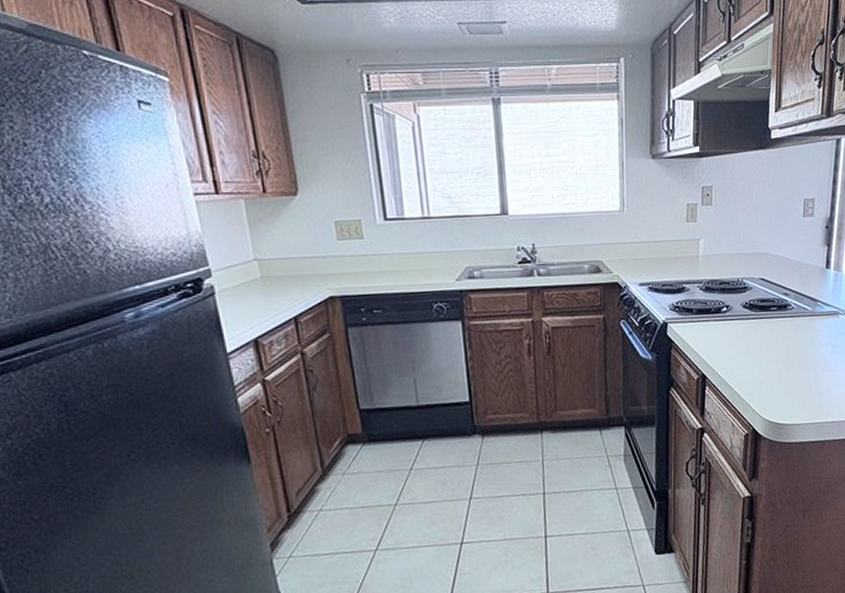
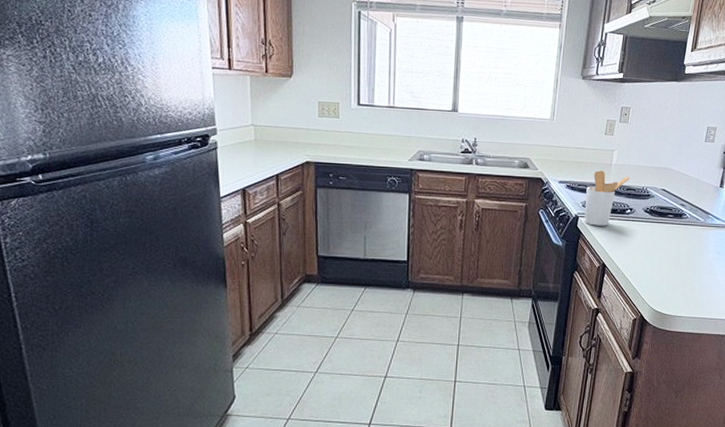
utensil holder: none [672,265,722,332] -> present [584,170,630,226]

